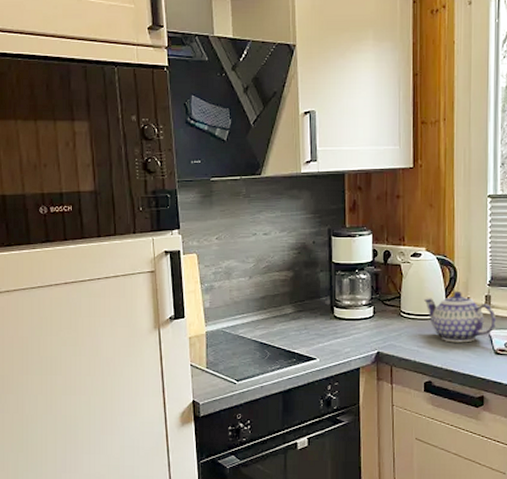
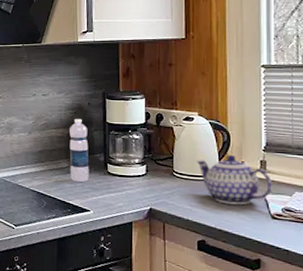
water bottle: none [293,259,315,328] -> present [69,118,89,182]

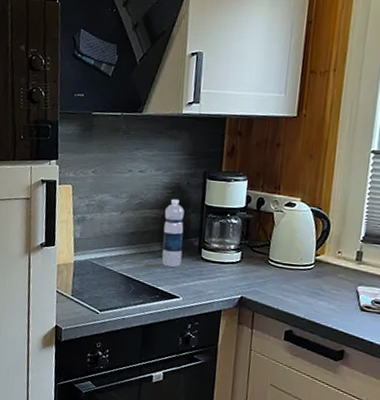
teapot: present [197,154,273,205] -> none [294,243,367,297]

